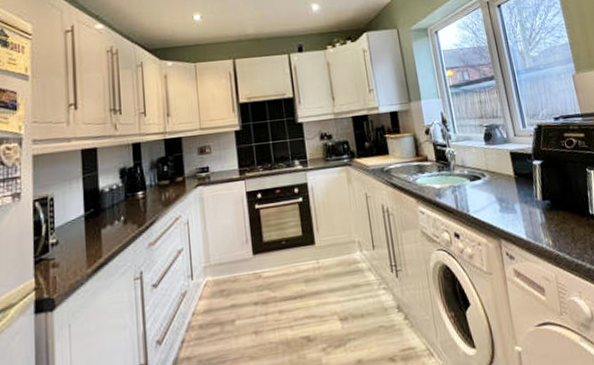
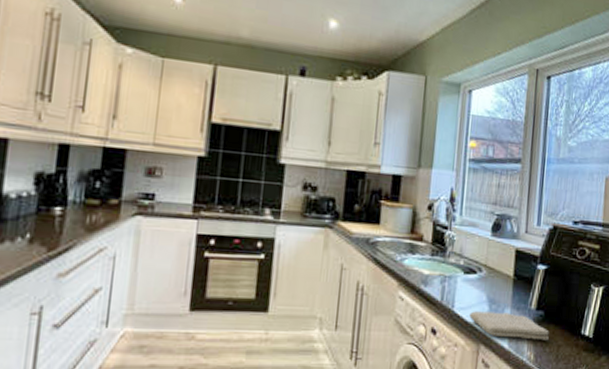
washcloth: none [484,207,561,231] -> present [469,311,549,341]

